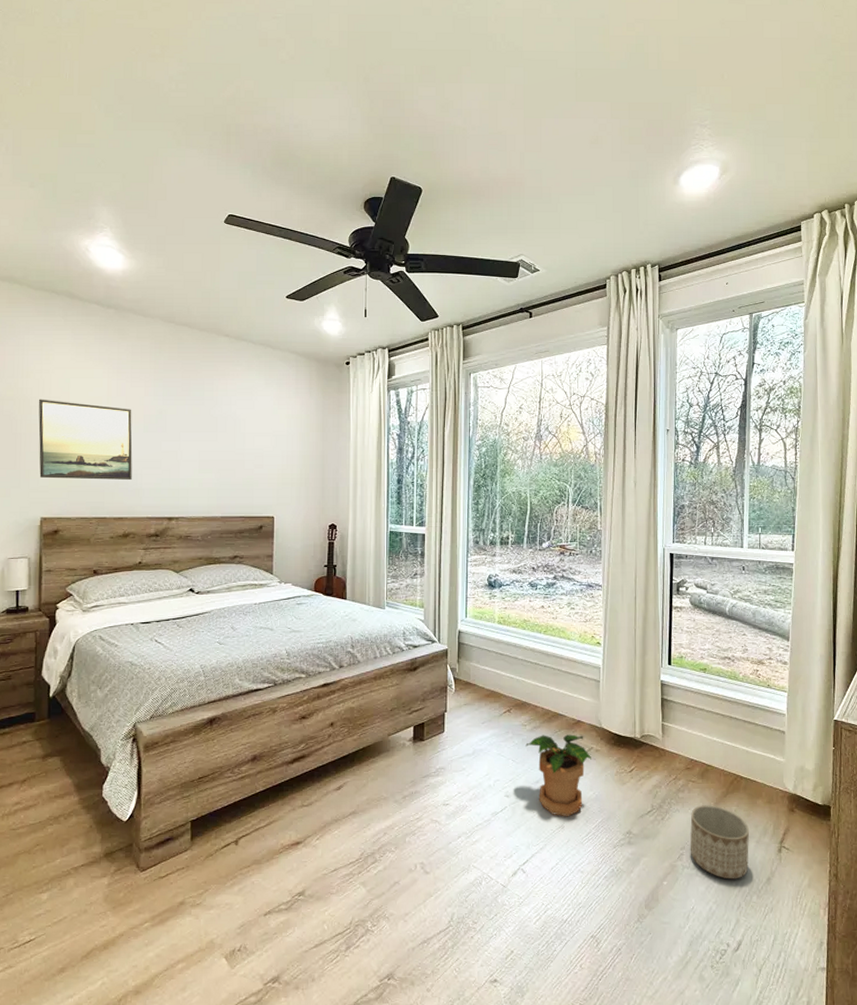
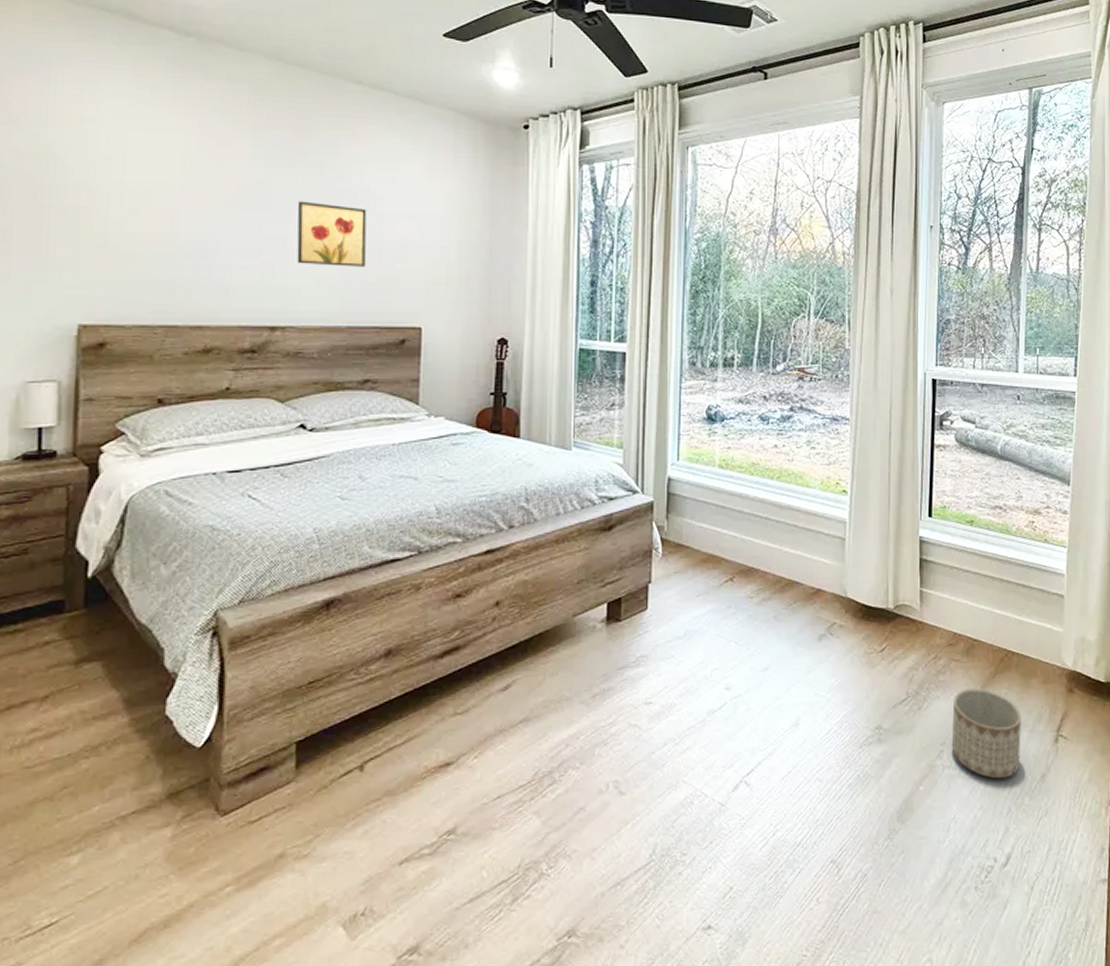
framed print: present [38,399,133,480] -> none [77,157,220,274]
wall art: none [185,425,234,472] -> present [297,201,367,267]
potted plant: present [525,734,592,817] -> none [752,607,835,712]

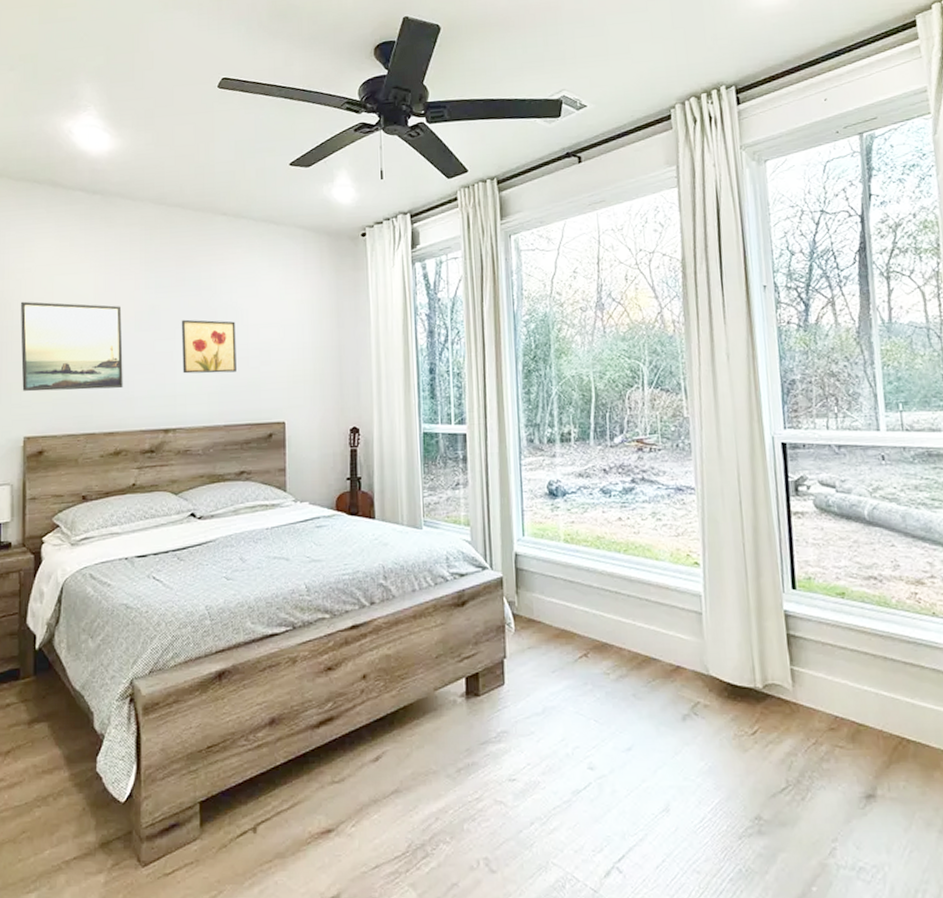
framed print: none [77,157,220,274] -> present [20,301,123,392]
planter: present [951,688,1022,779] -> none [842,779,931,885]

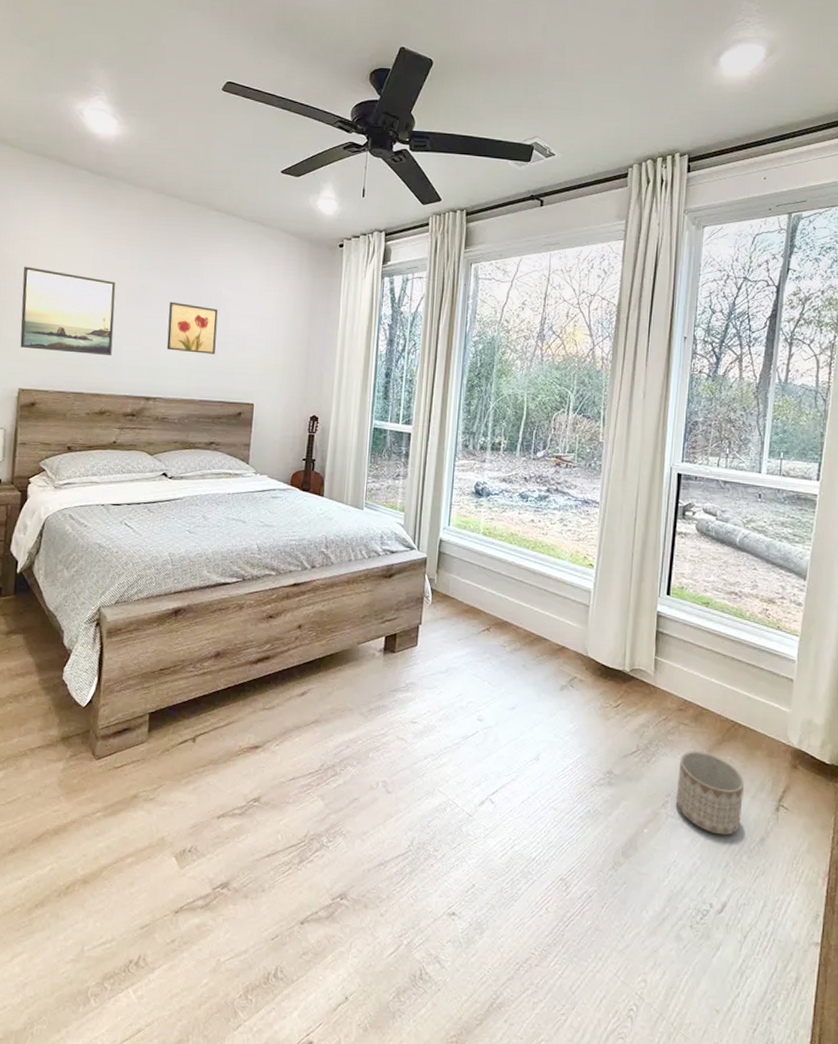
planter: none [842,779,931,885] -> present [676,751,745,836]

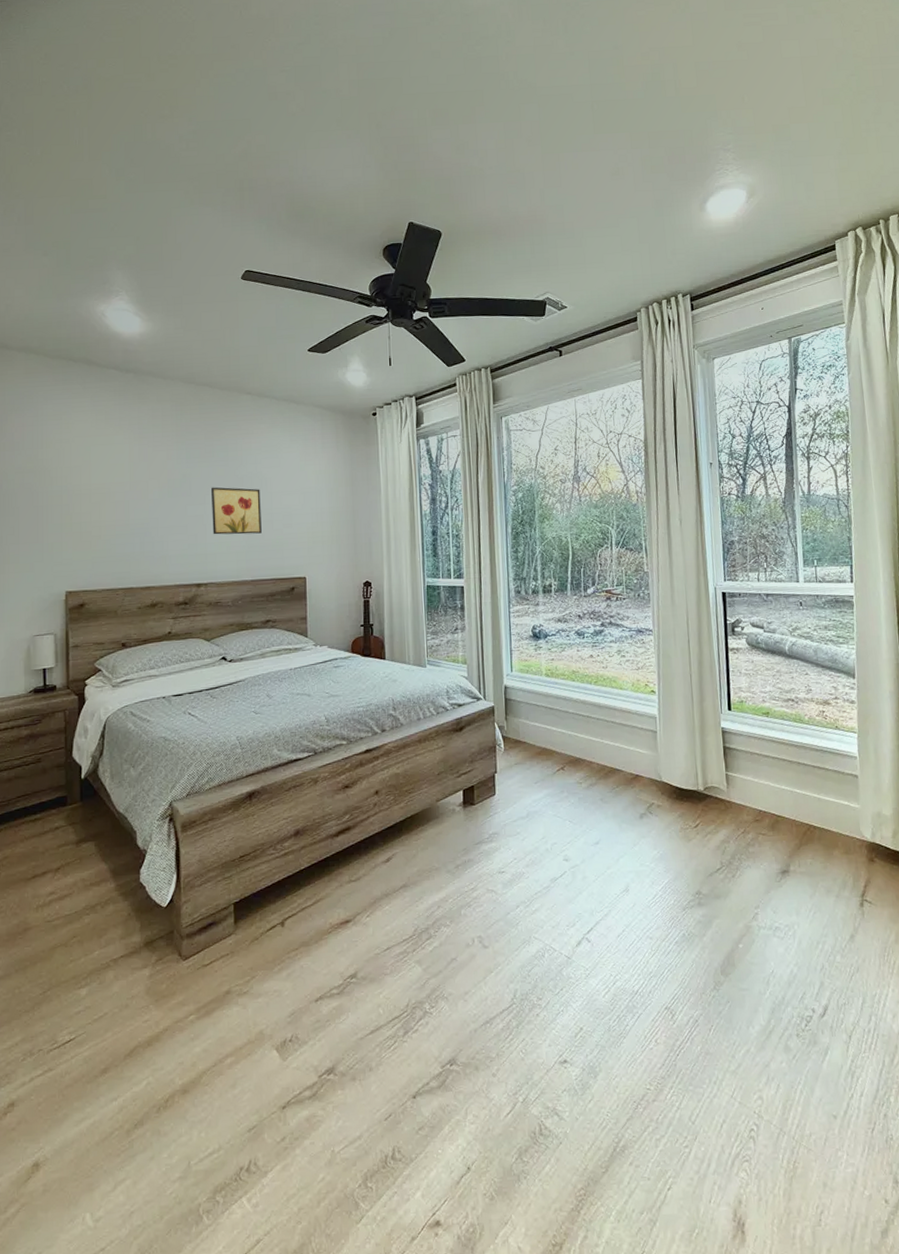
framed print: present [20,266,116,355] -> none [59,469,158,551]
planter: present [676,751,745,836] -> none [763,858,829,939]

